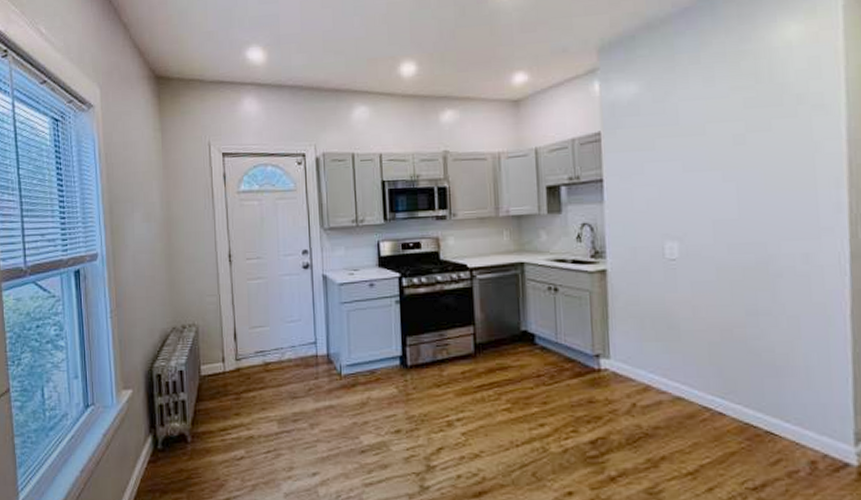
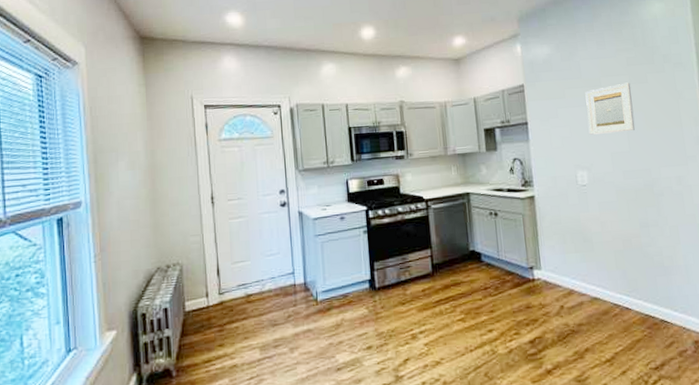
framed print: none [682,130,750,197] -> present [585,82,636,135]

